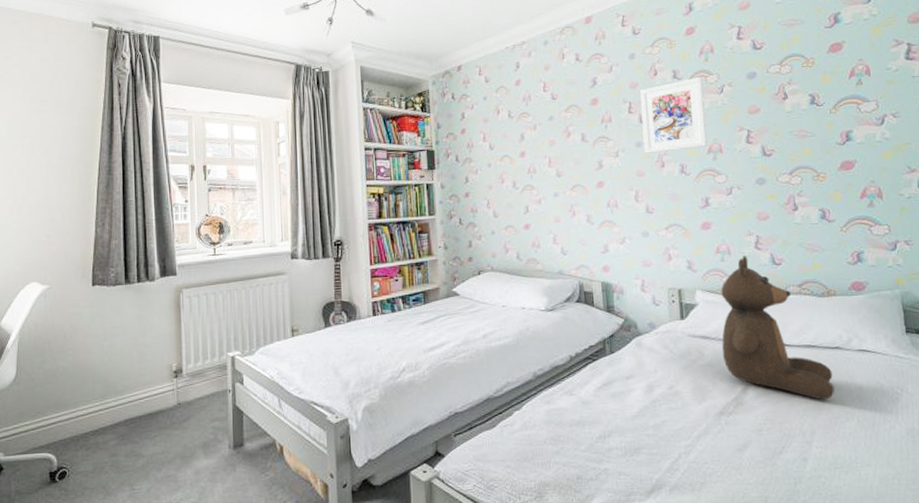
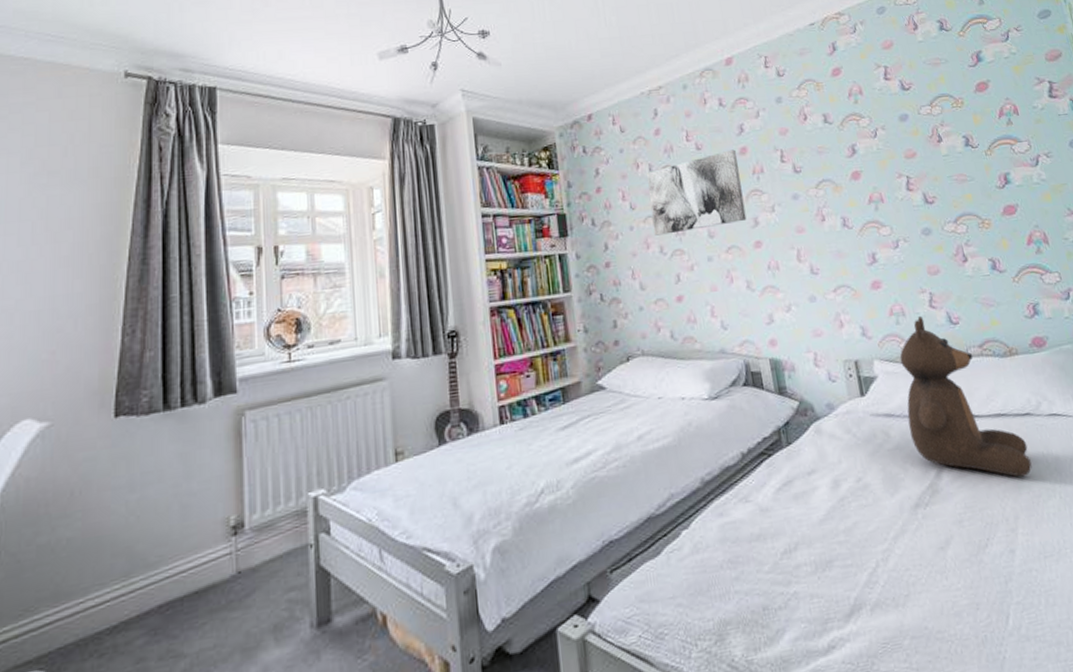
wall art: none [506,100,592,173] -> present [647,149,747,236]
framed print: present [640,76,708,154] -> none [791,120,868,207]

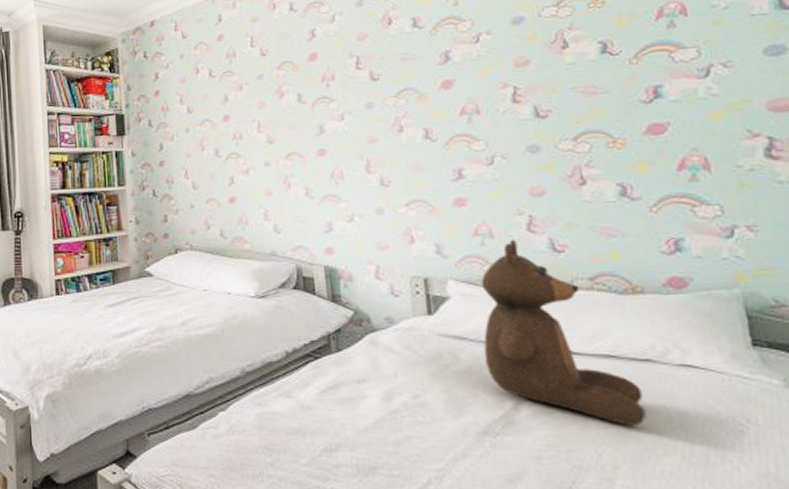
wall art: present [647,149,747,236] -> none [206,55,311,139]

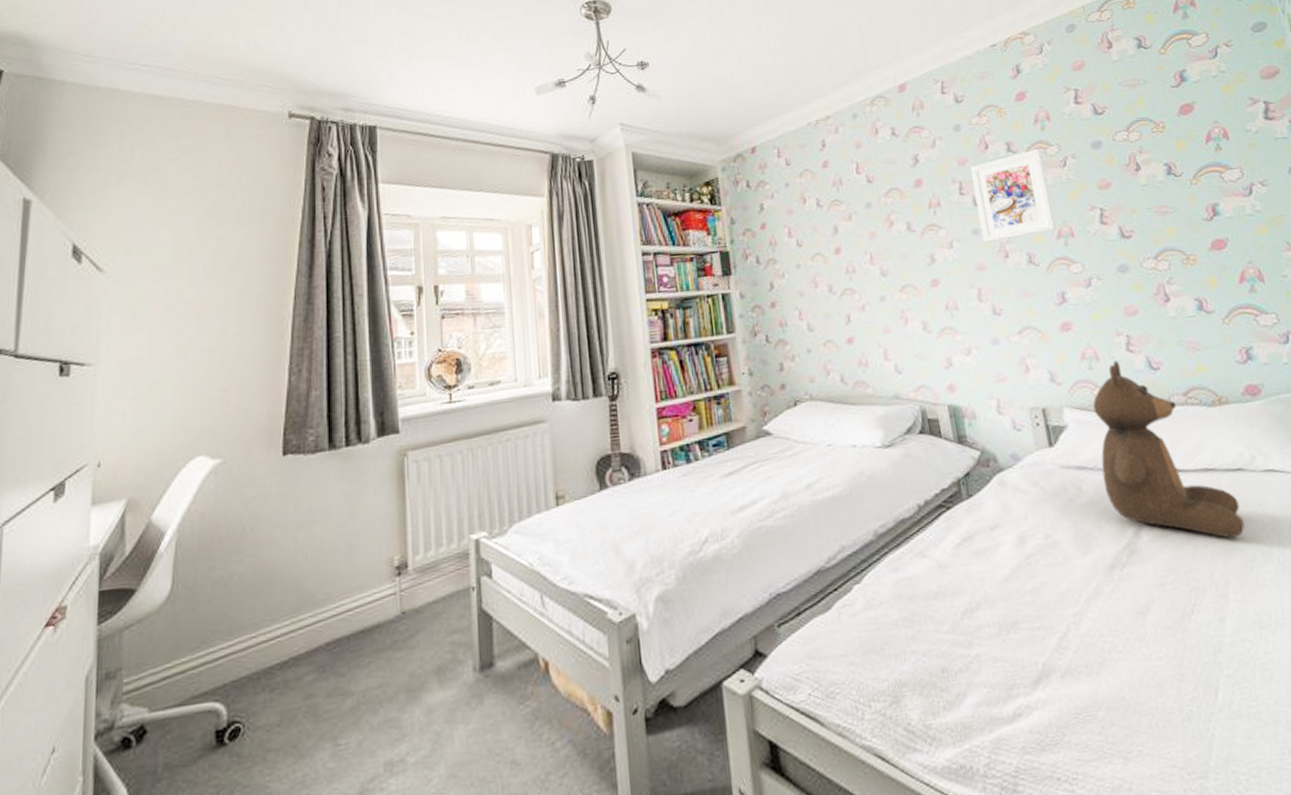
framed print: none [370,23,460,116] -> present [970,148,1056,242]

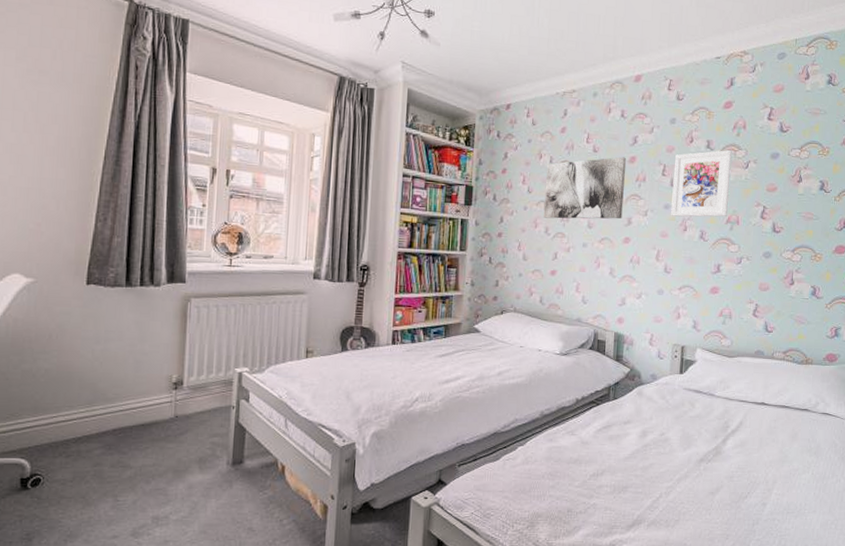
wall art: none [814,182,922,274] -> present [543,156,627,219]
teddy bear: present [1092,360,1245,539] -> none [711,320,799,454]

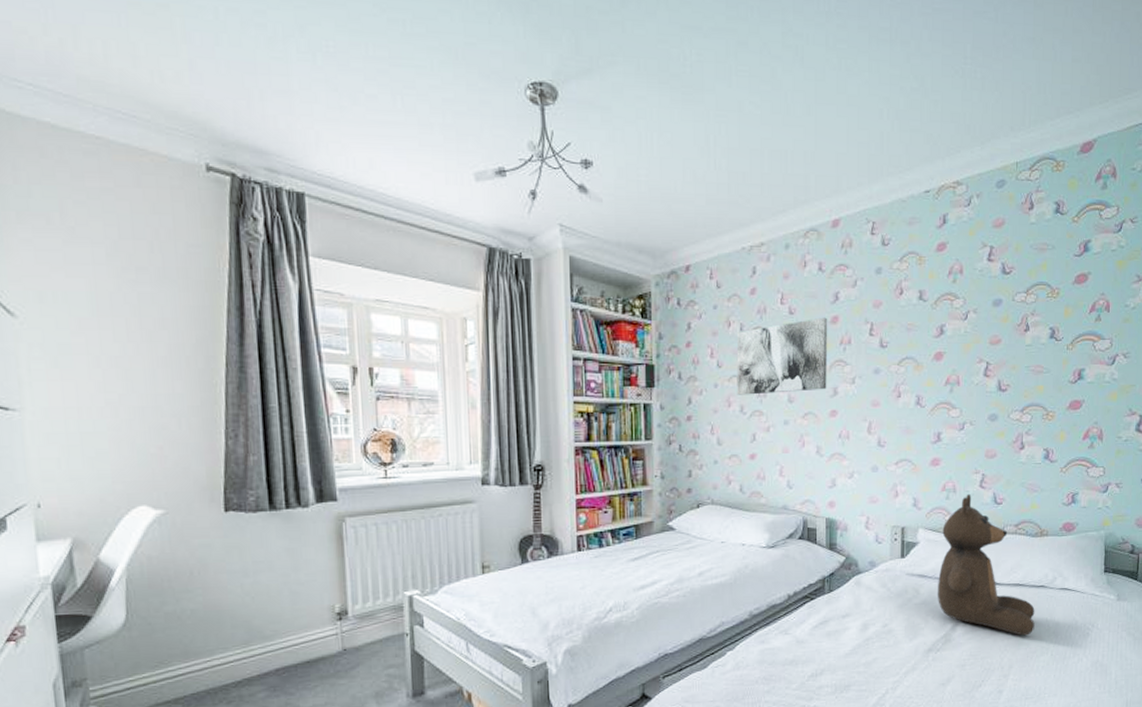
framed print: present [671,149,732,217] -> none [882,299,948,382]
teddy bear: none [711,320,799,454] -> present [938,493,1035,636]

